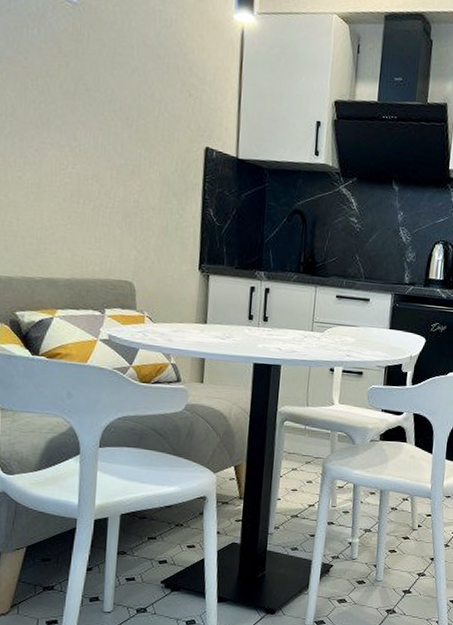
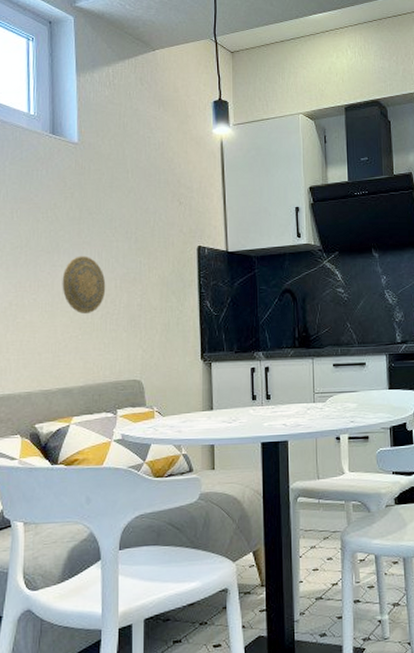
decorative plate: none [51,136,101,202] -> present [62,256,106,313]

